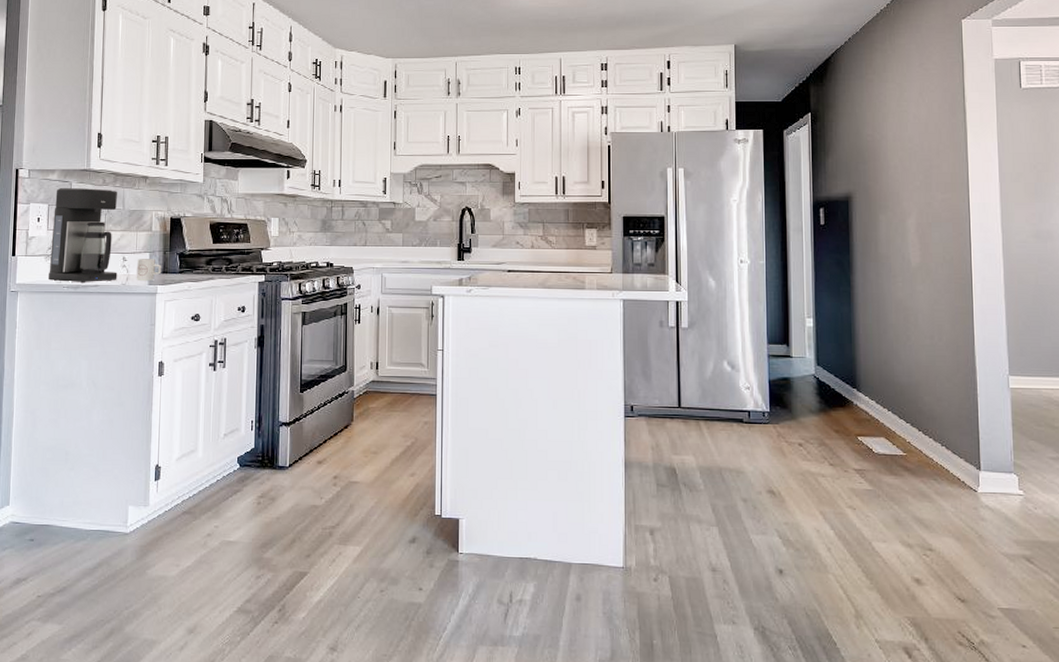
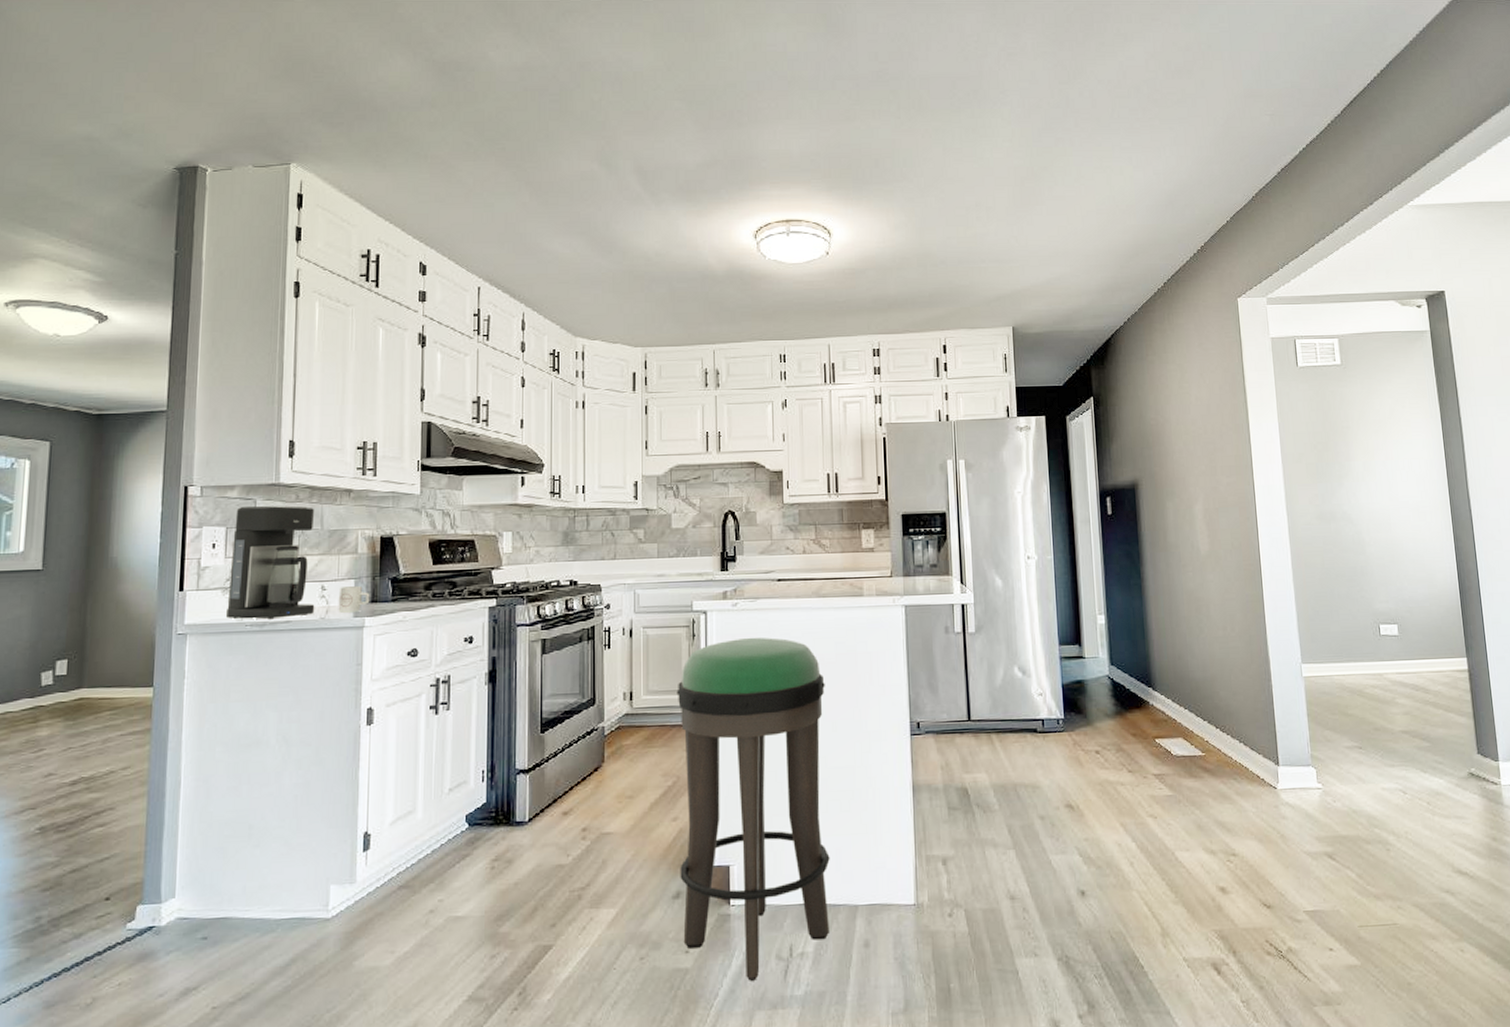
bar stool: none [416,320,548,620] -> present [676,637,830,981]

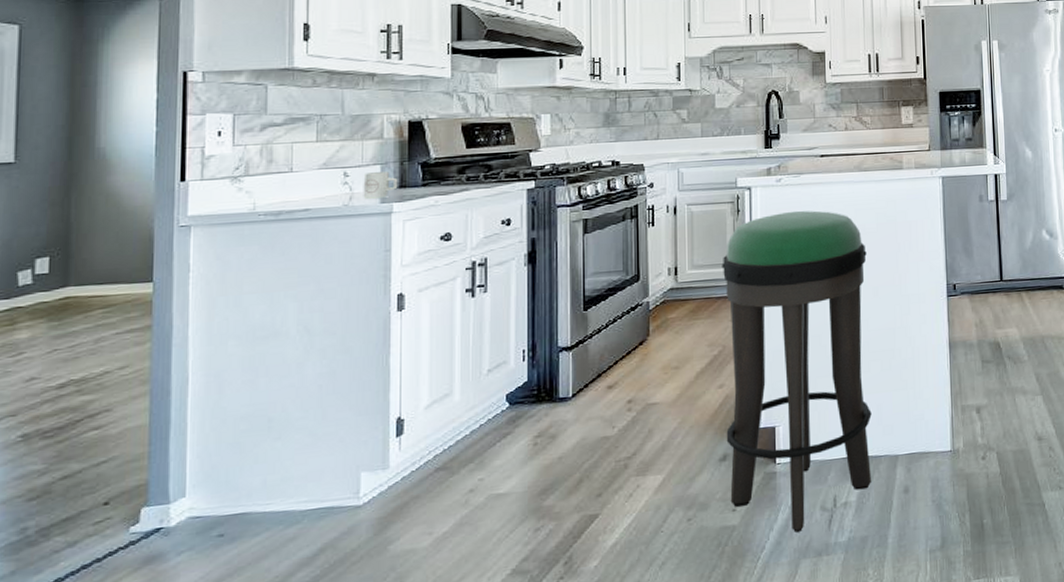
coffee maker: present [225,506,315,620] -> none [235,91,337,209]

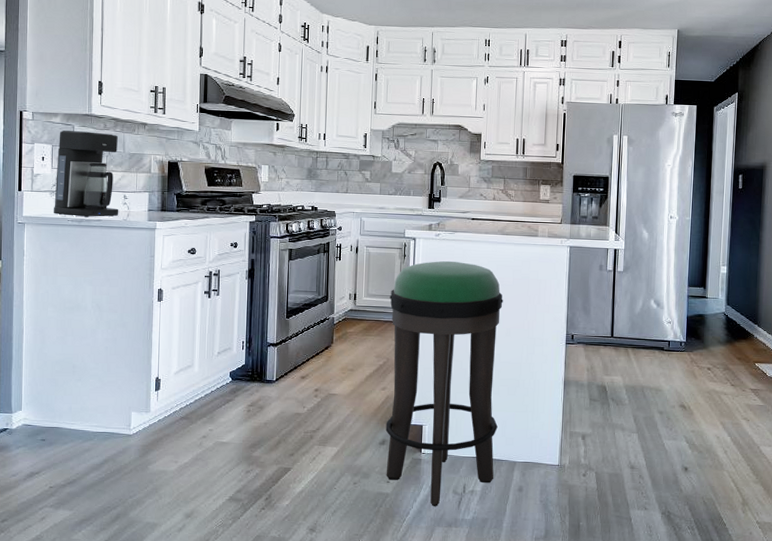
coffee maker: none [235,91,337,209] -> present [53,130,119,218]
mug: present [363,172,398,199] -> none [136,197,160,217]

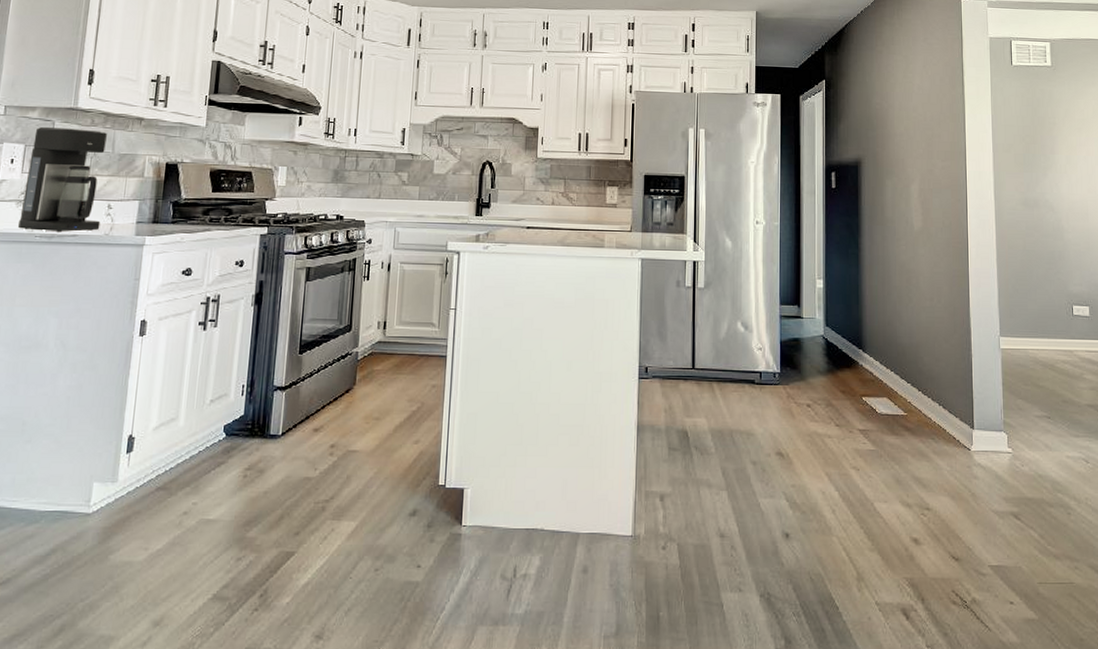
bar stool: present [385,260,503,506] -> none [416,278,564,597]

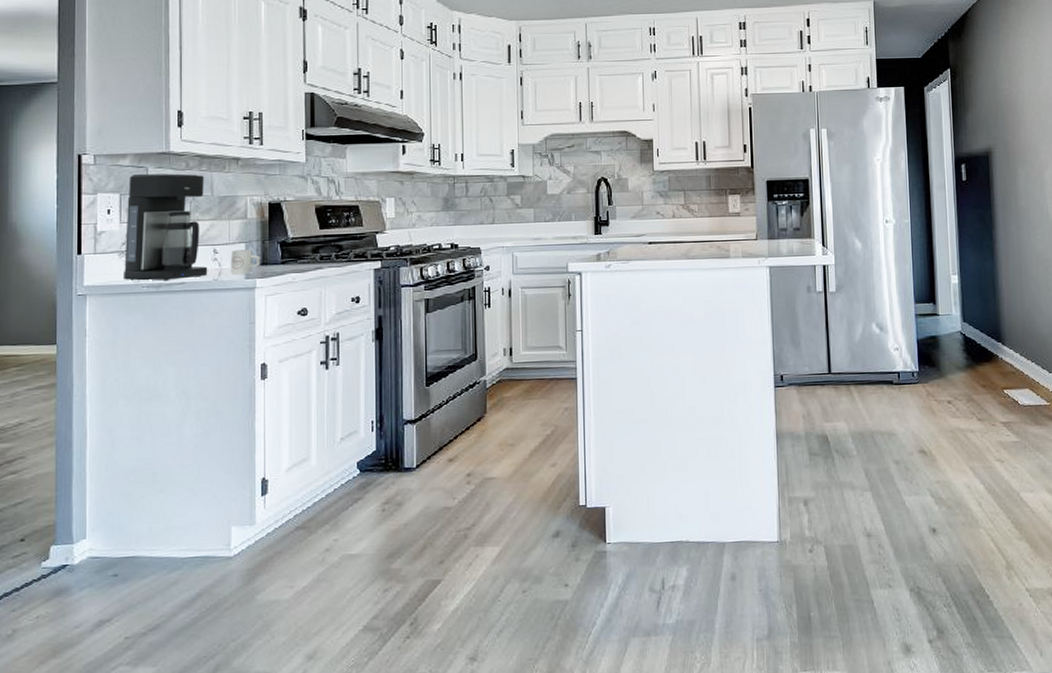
mug: none [121,207,152,231] -> present [230,250,260,275]

